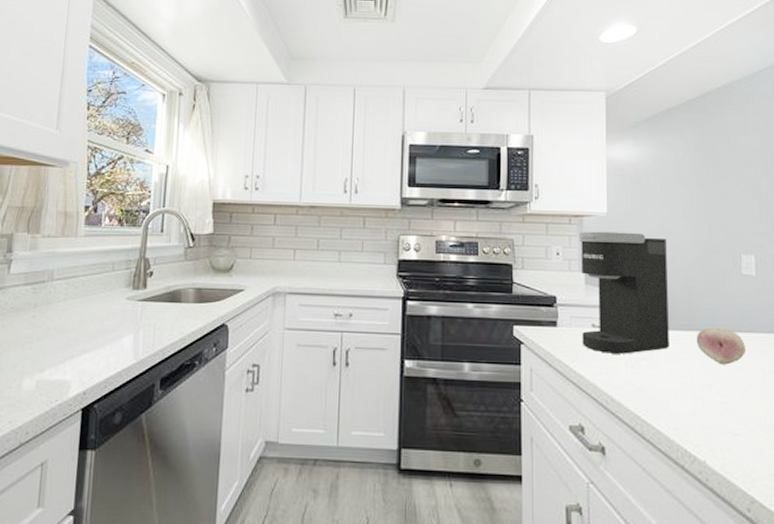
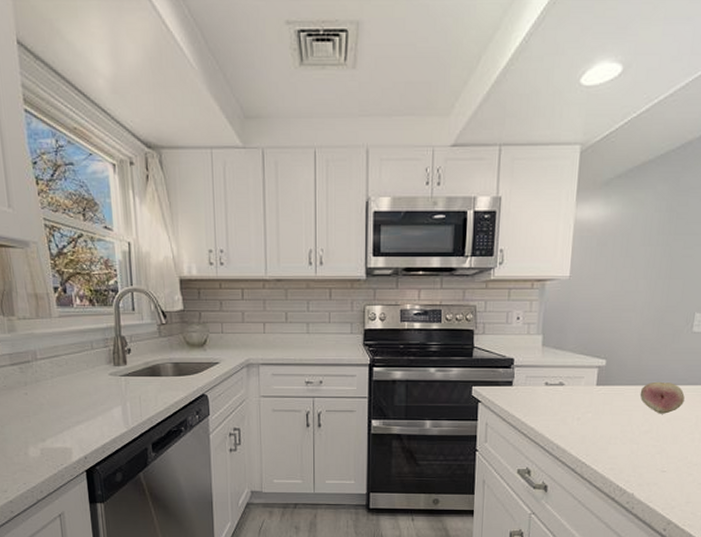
coffee maker: present [578,231,669,354] -> none [535,295,625,408]

